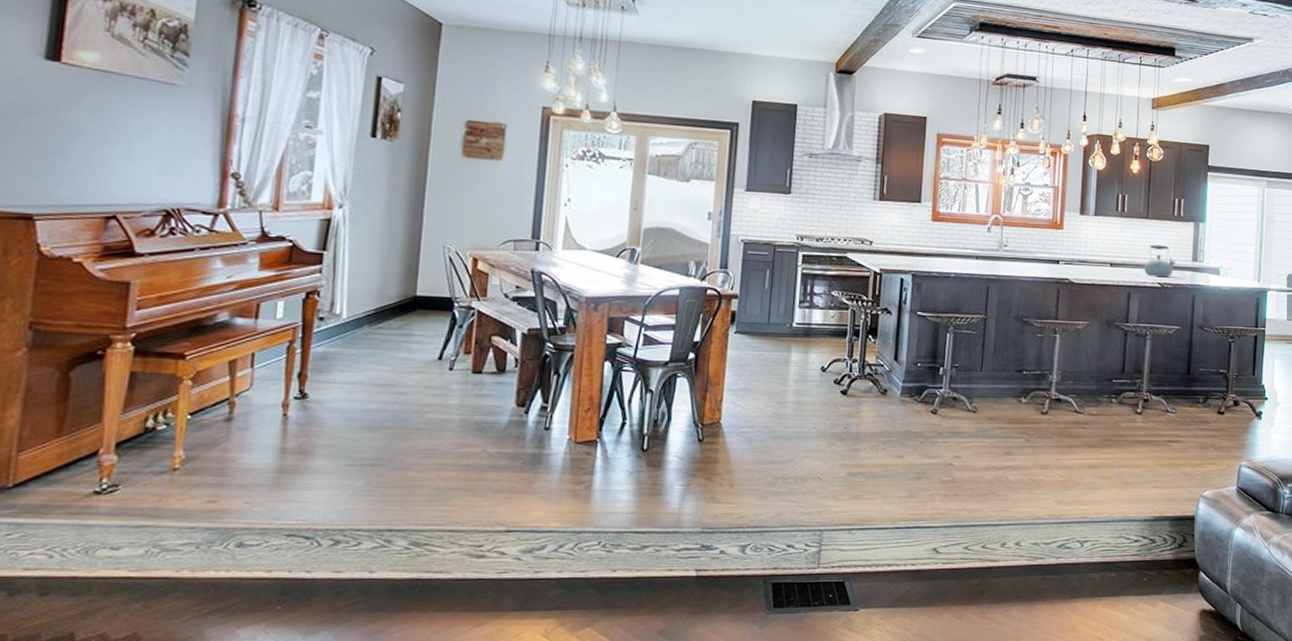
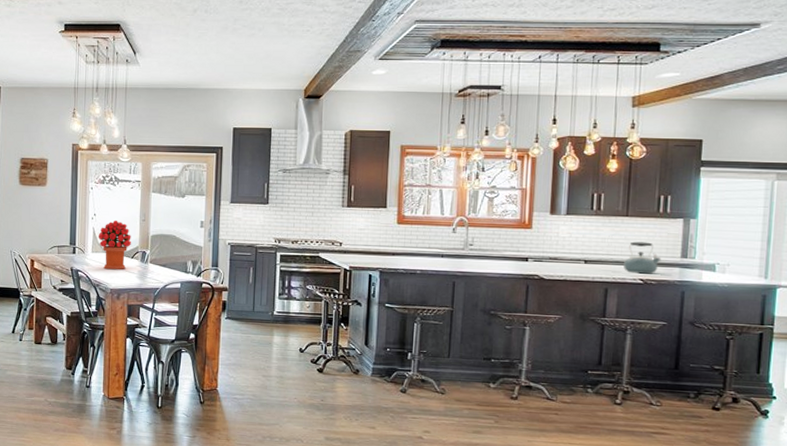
bouquet: none [571,207,618,273] -> present [98,220,131,270]

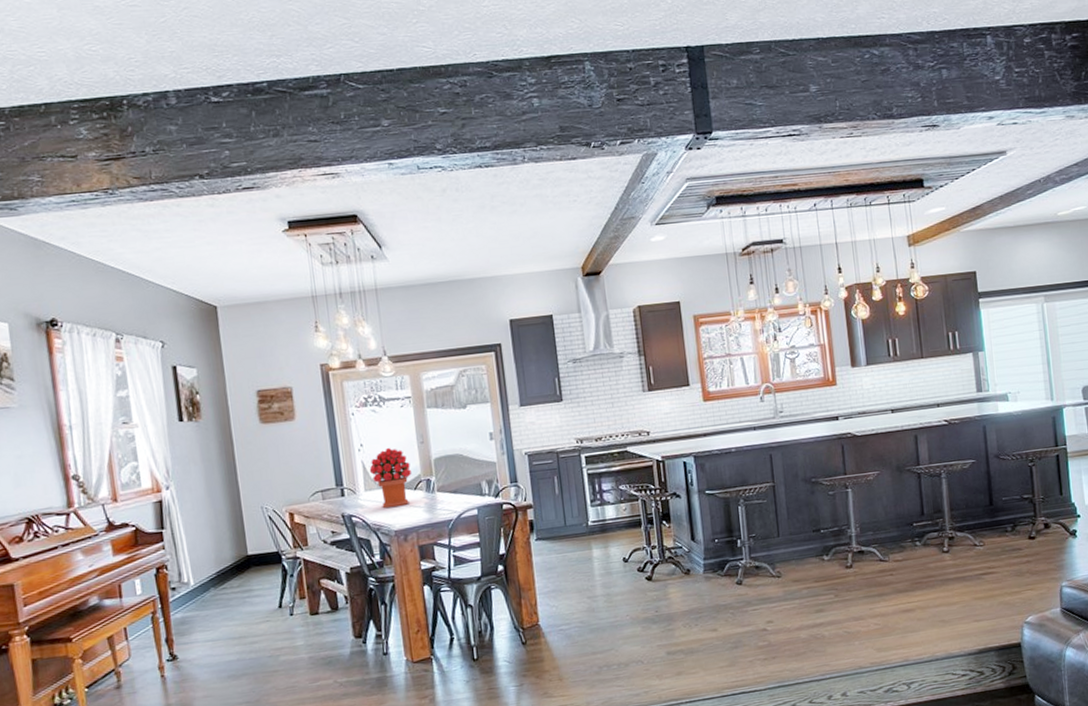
kettle: present [622,241,662,274] -> none [926,381,960,416]

